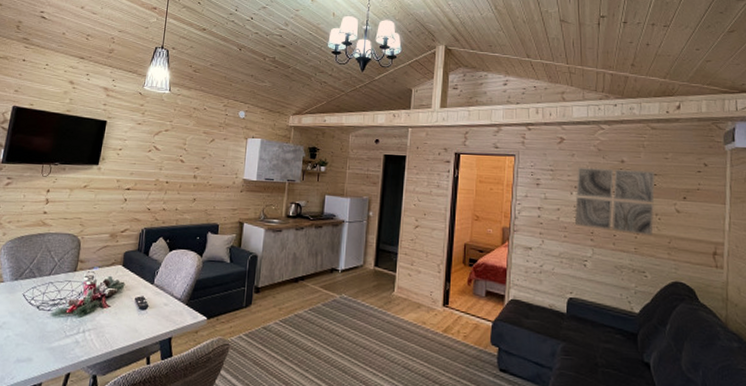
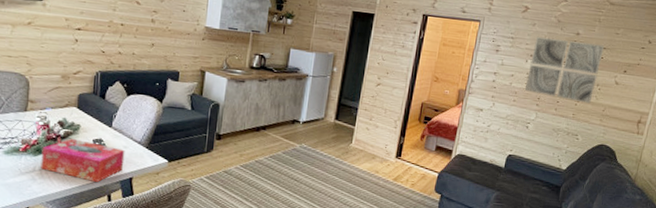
tissue box: none [84,297,166,343] -> present [41,138,125,182]

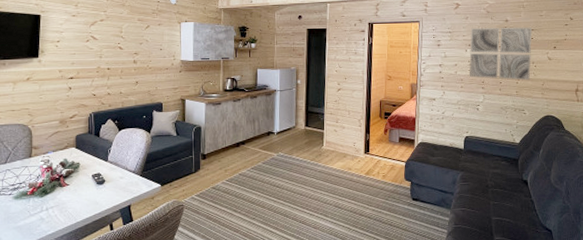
tissue box: present [41,138,125,182] -> none [47,176,122,214]

